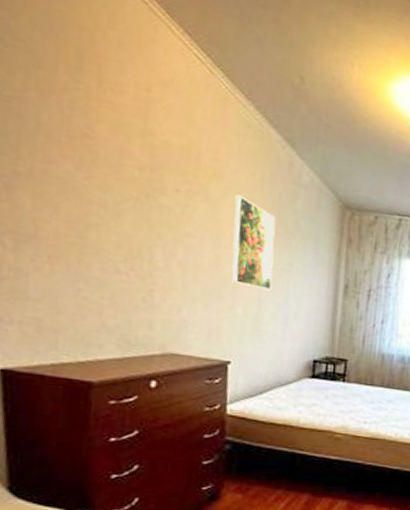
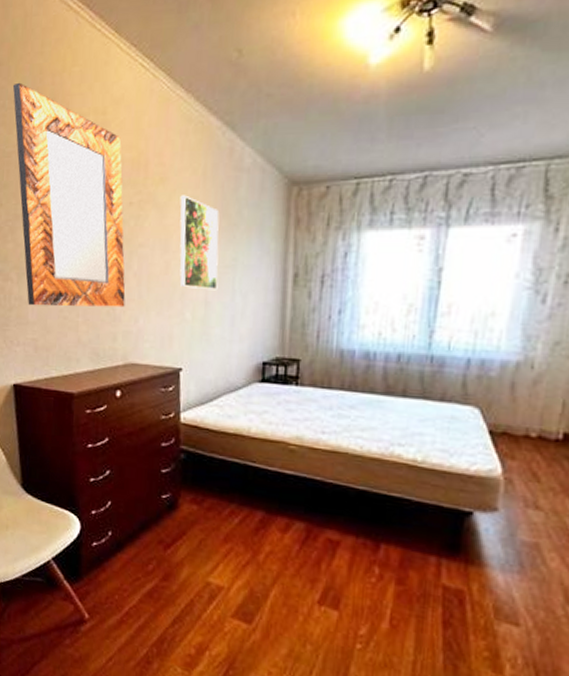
home mirror: none [17,20,169,296] -> present [12,82,126,308]

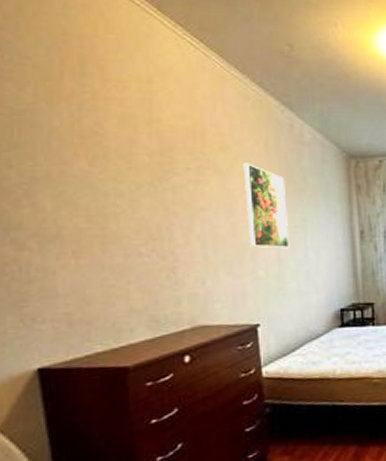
home mirror: present [12,82,126,308] -> none [23,39,188,276]

